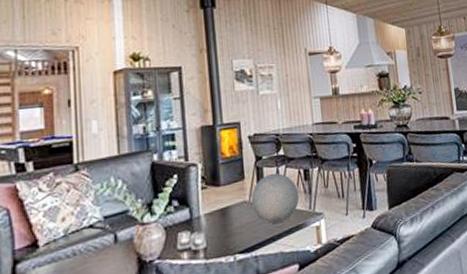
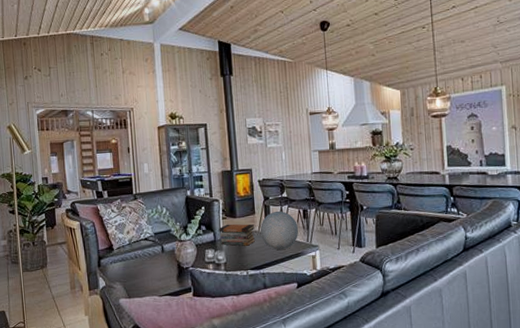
book stack: none [196,192,245,225] -> present [218,223,255,246]

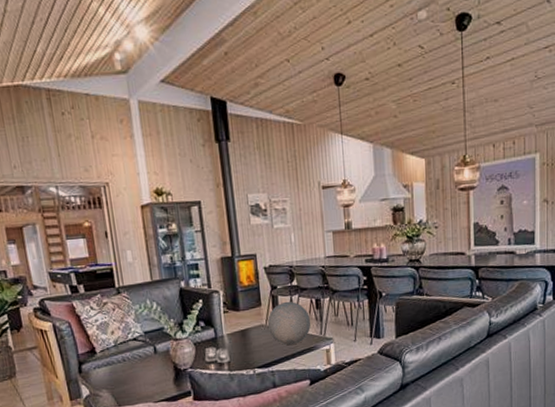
book stack: present [218,223,255,246] -> none [220,317,262,343]

